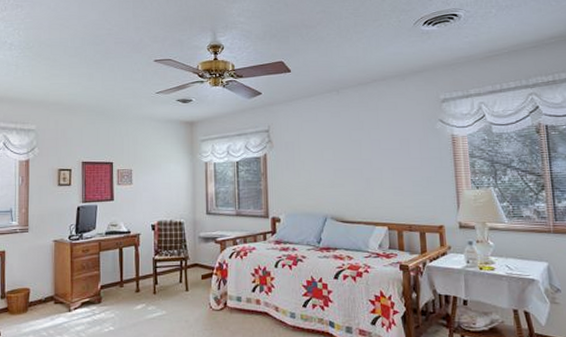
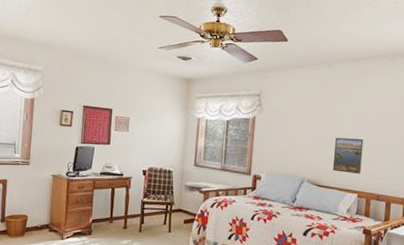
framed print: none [355,166,388,205] -> present [332,137,364,174]

